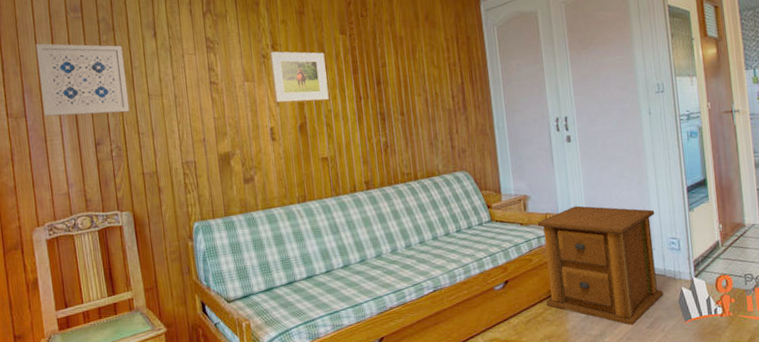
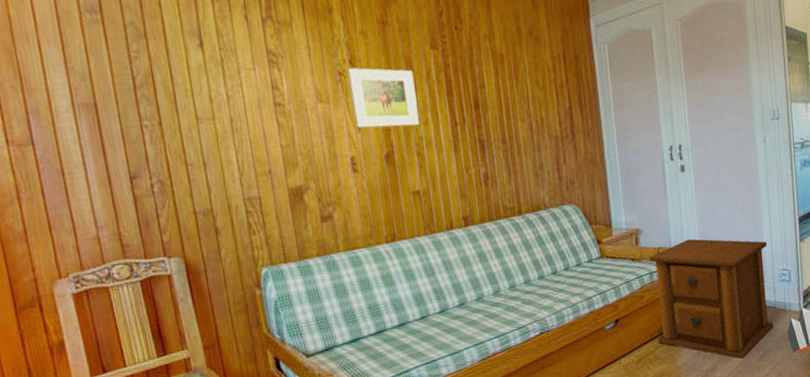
wall art: present [35,43,130,117] -> none [40,52,174,144]

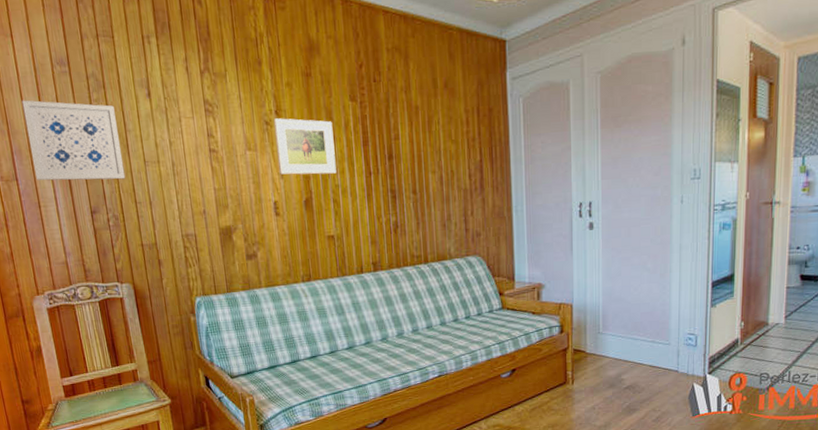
wall art: none [40,52,174,144] -> present [21,100,126,181]
side table: present [649,239,773,360] -> none [550,297,675,419]

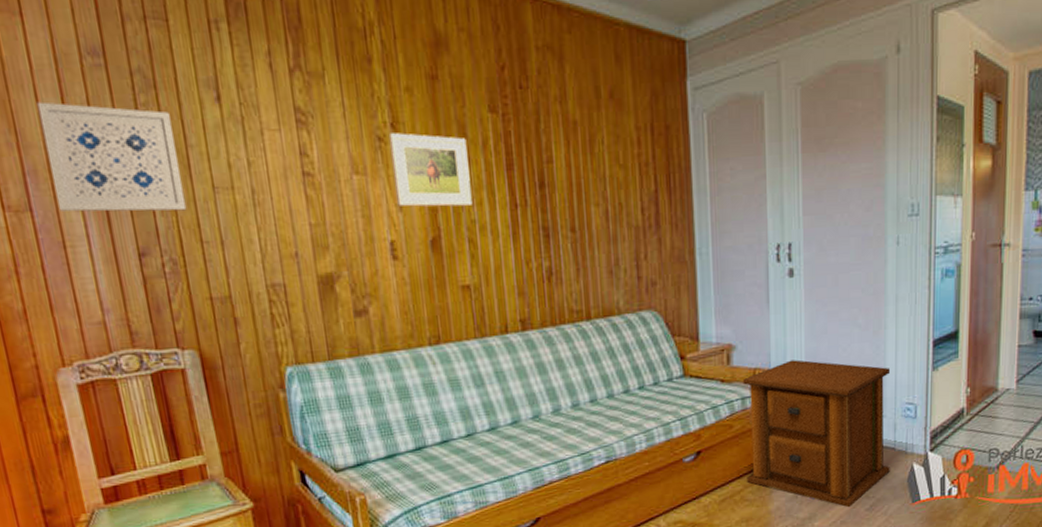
side table: none [550,297,675,419] -> present [742,359,891,508]

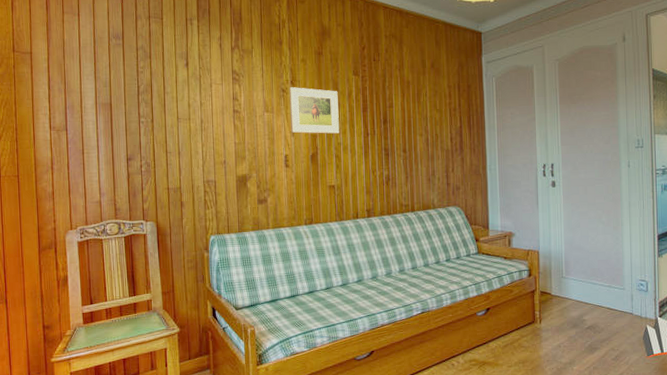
wall art: present [36,101,187,212] -> none [80,65,160,133]
side table: present [742,359,891,508] -> none [520,245,630,357]

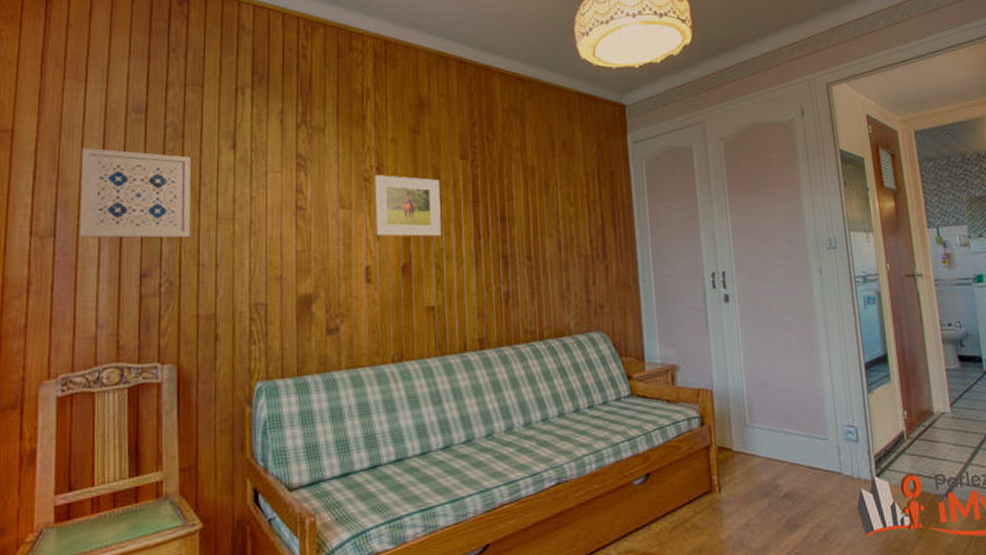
wall art: none [80,65,160,133] -> present [80,147,191,238]

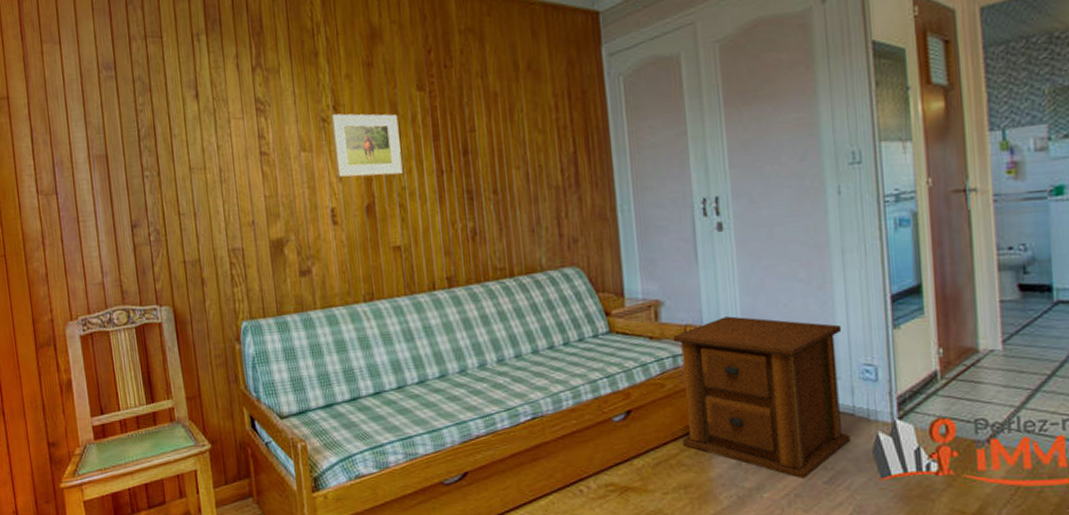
wall art: present [80,147,191,238] -> none [66,108,169,194]
side table: none [687,381,839,538] -> present [673,316,850,480]

